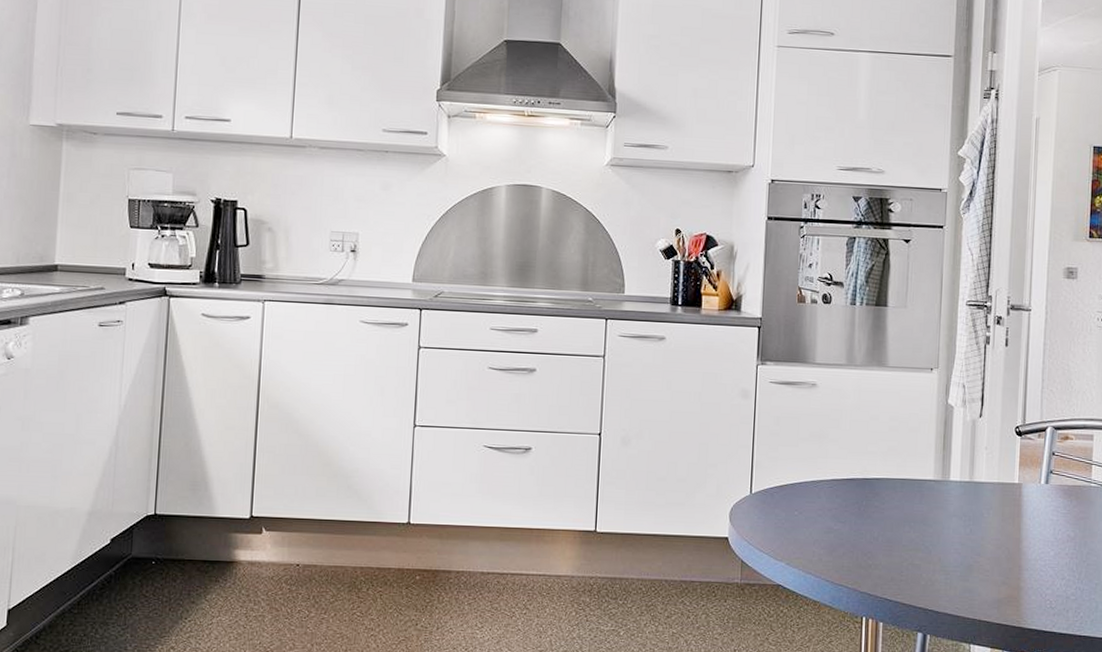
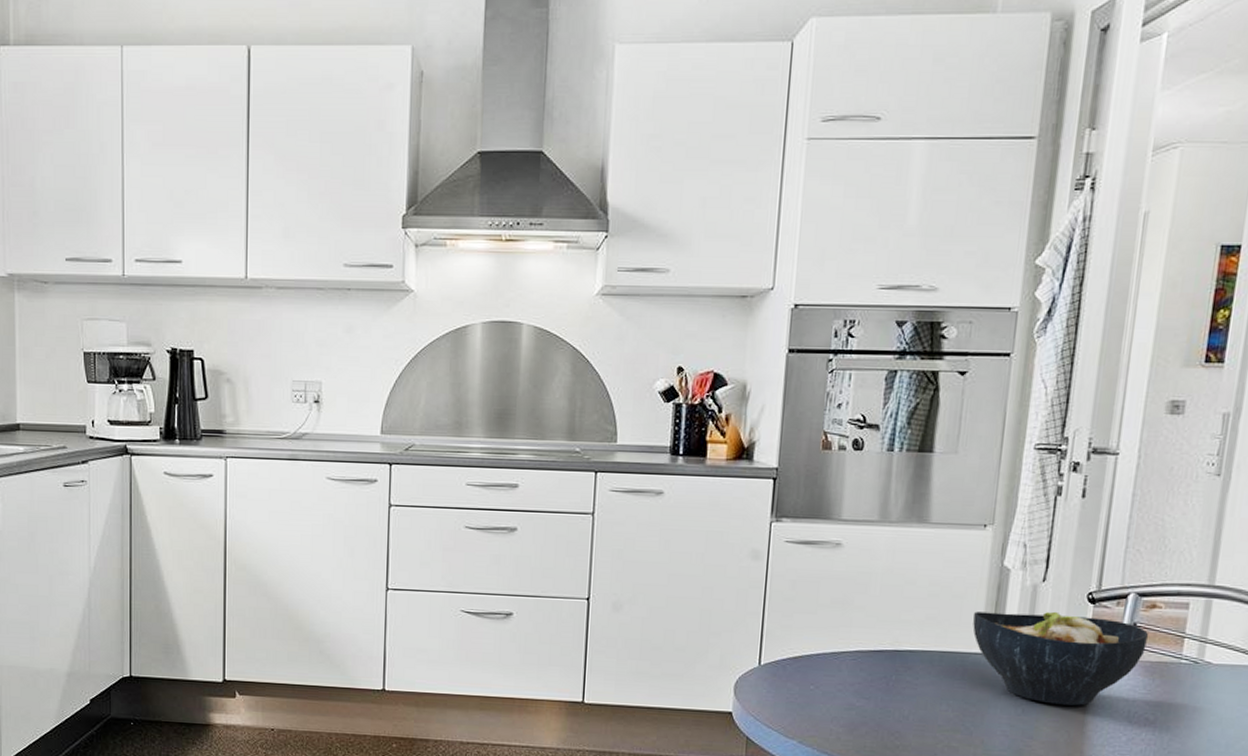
bowl: none [926,443,1064,525] -> present [973,611,1148,706]

